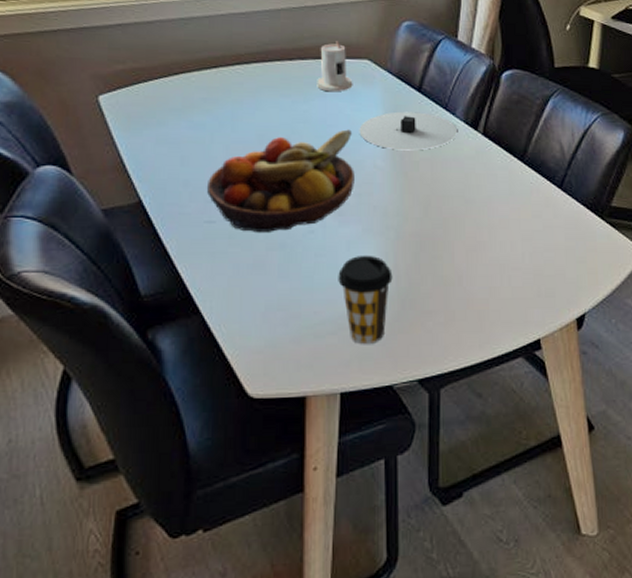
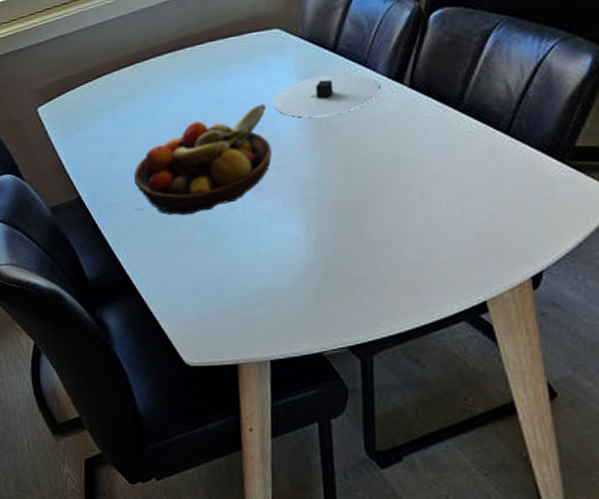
candle: present [317,41,353,92] -> none [227,15,264,70]
coffee cup: present [338,255,393,345] -> none [261,227,317,315]

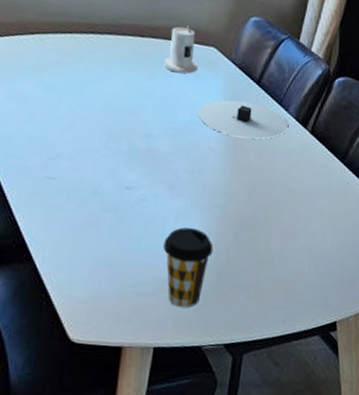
fruit bowl: present [133,104,272,215] -> none [50,108,192,196]
candle: none [227,15,264,70] -> present [164,25,199,74]
coffee cup: none [261,227,317,315] -> present [163,227,214,308]

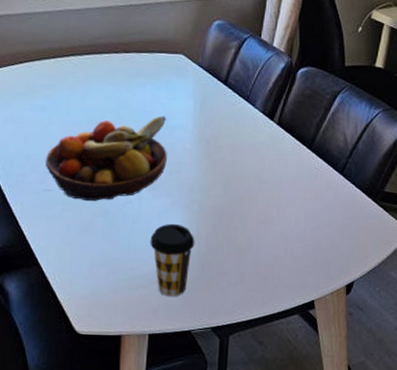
fruit bowl: none [50,108,192,196] -> present [45,115,167,201]
candle: present [164,25,199,74] -> none [138,37,169,83]
plate: present [198,100,288,139] -> none [172,101,256,137]

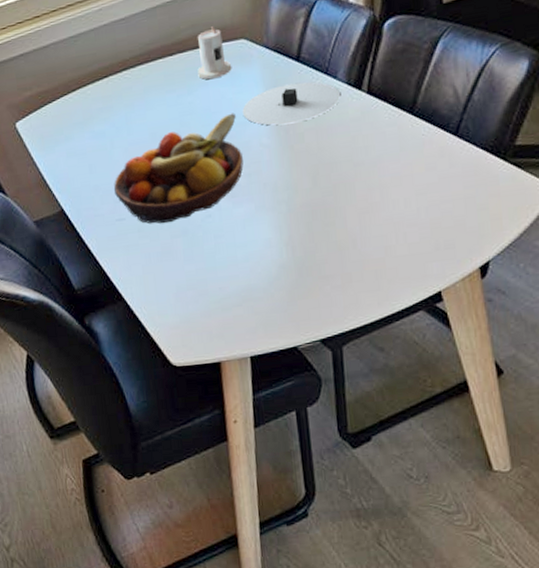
candle: none [138,37,169,83] -> present [197,26,232,80]
coffee cup: present [150,223,195,297] -> none [237,230,288,313]
plate: none [172,101,256,137] -> present [242,82,340,126]

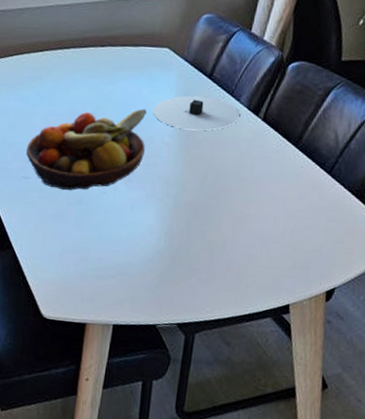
candle: present [197,26,232,80] -> none [122,31,153,76]

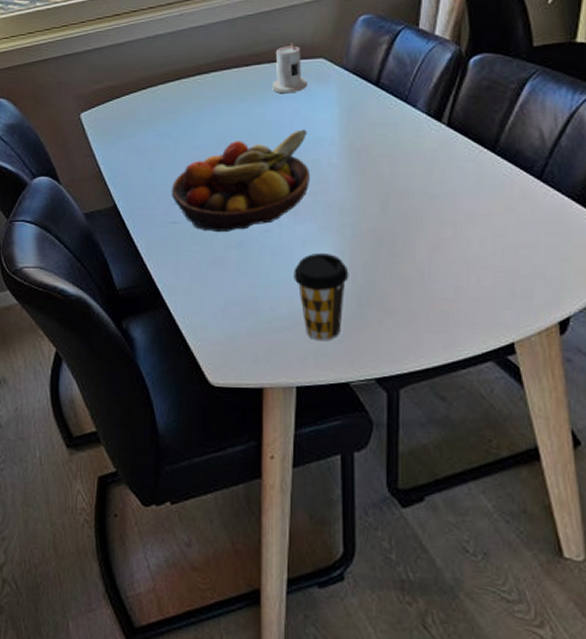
coffee cup: none [121,216,167,290] -> present [294,252,349,342]
candle: none [122,31,153,76] -> present [272,43,308,94]
plate: present [153,95,240,131] -> none [314,107,418,147]

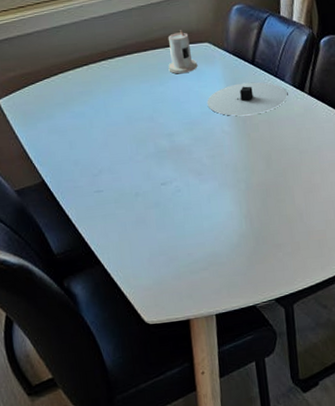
fruit bowl: present [171,129,310,231] -> none [92,103,208,196]
coffee cup: present [294,252,349,342] -> none [203,204,247,276]
plate: none [314,107,418,147] -> present [207,82,288,116]

